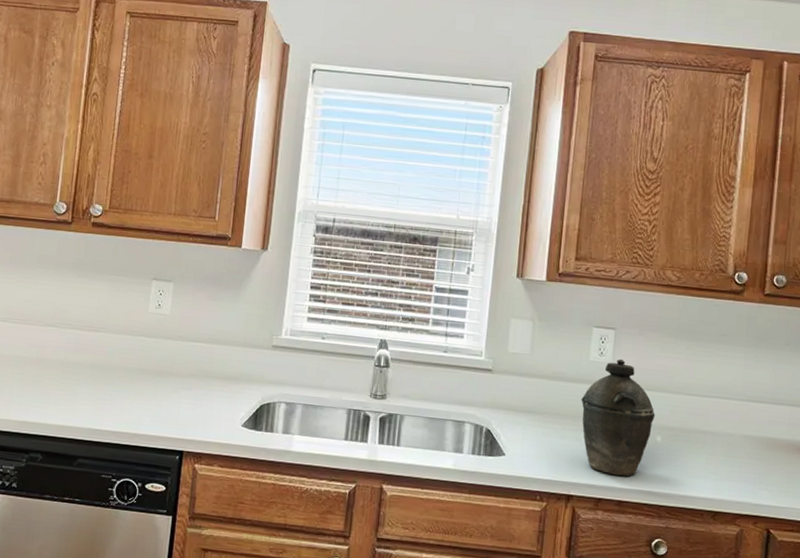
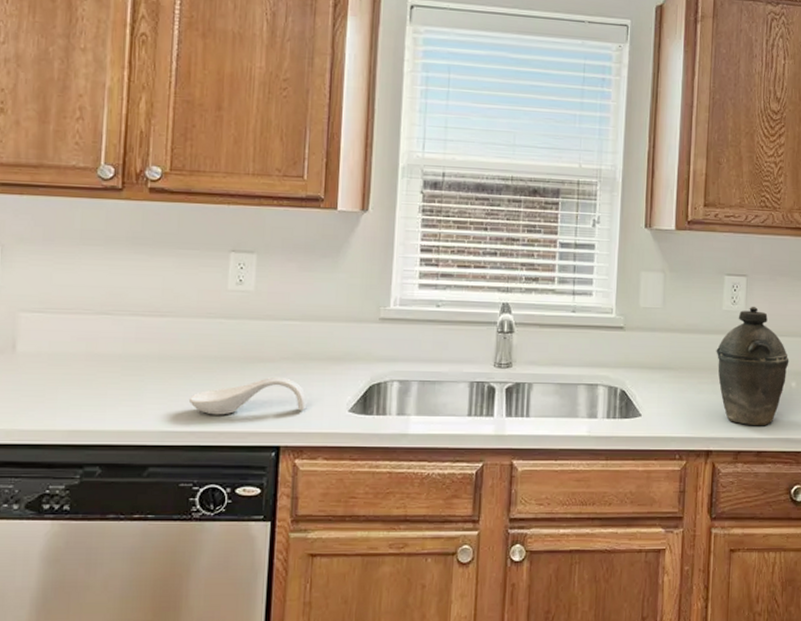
spoon rest: none [112,390,208,422] -> present [188,376,307,415]

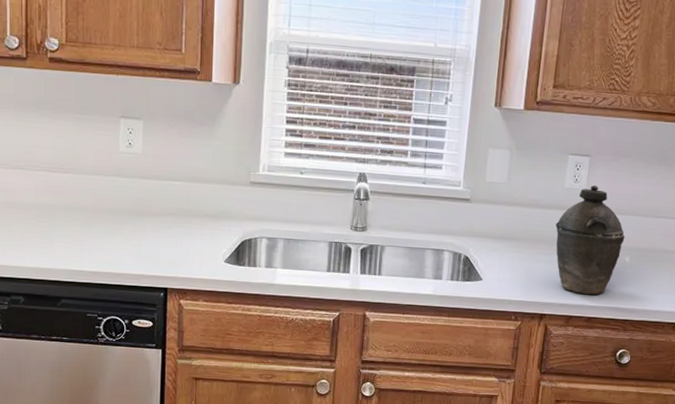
spoon rest: present [188,376,307,415] -> none [91,229,189,260]

